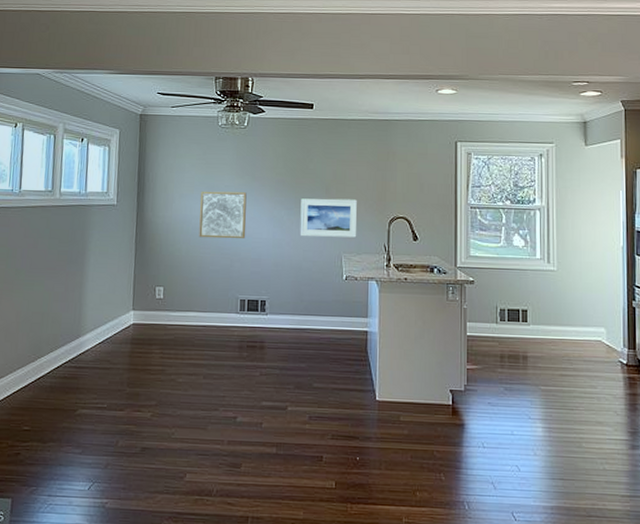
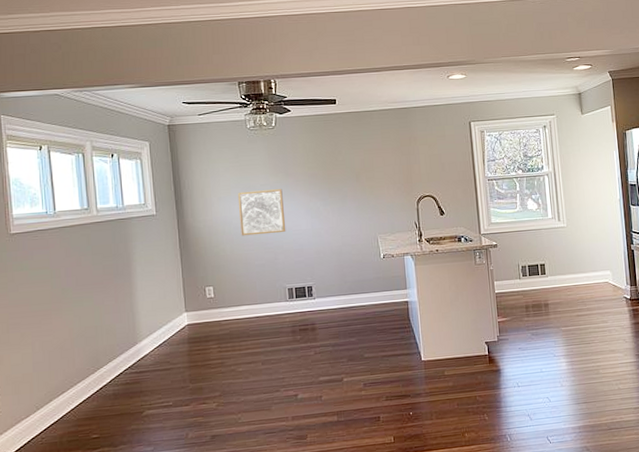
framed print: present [300,198,358,238] -> none [334,184,390,224]

